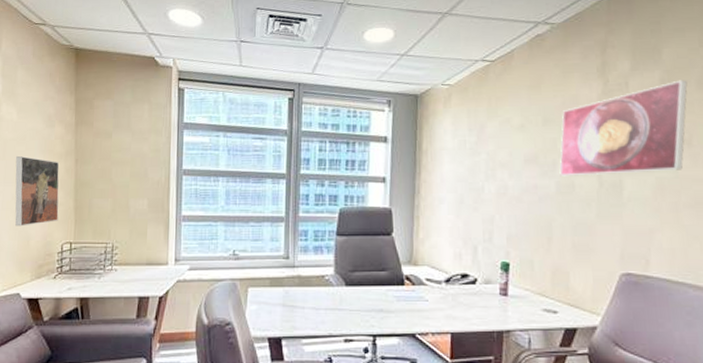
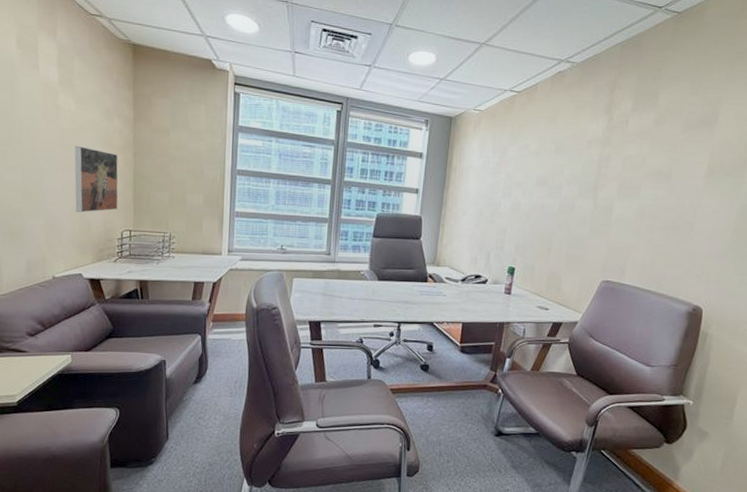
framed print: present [559,80,688,177] -> none [564,122,675,199]

